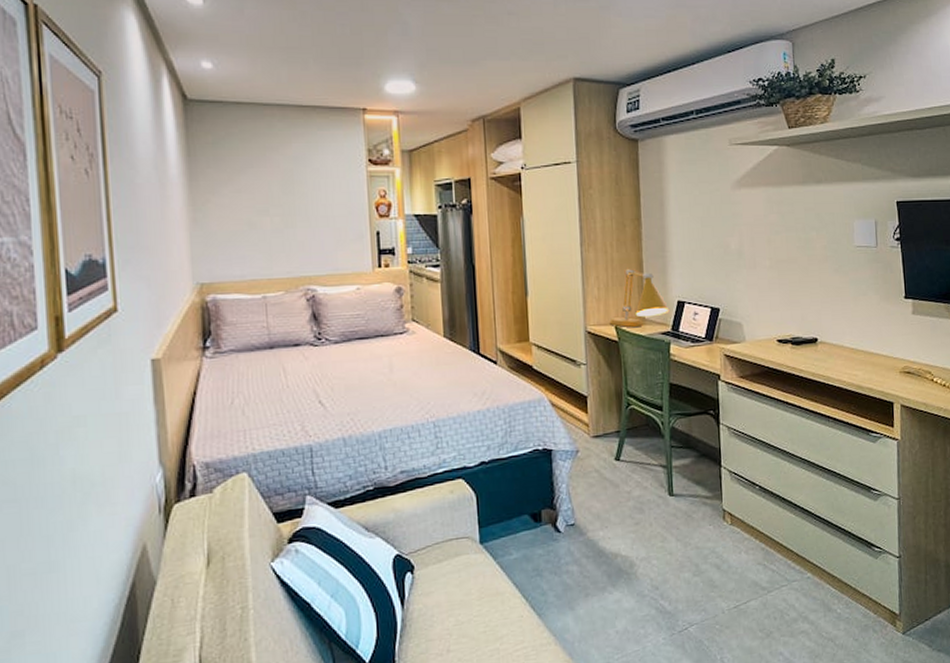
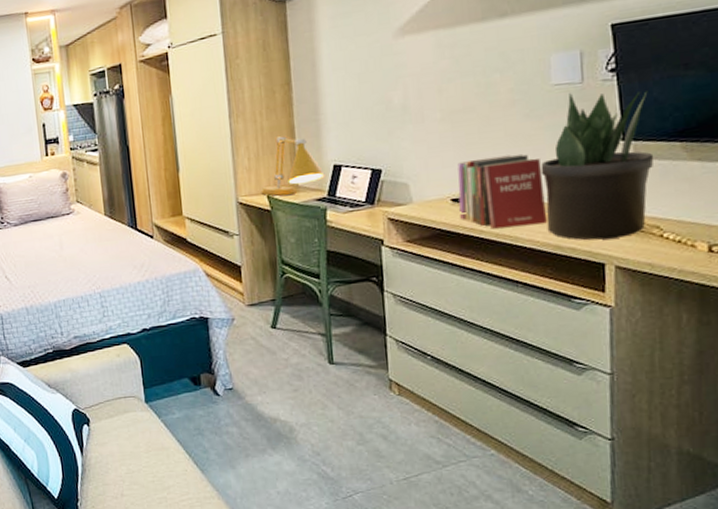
books: none [782,303,851,369] -> present [457,153,547,229]
planter: none [846,255,926,382] -> present [540,91,653,240]

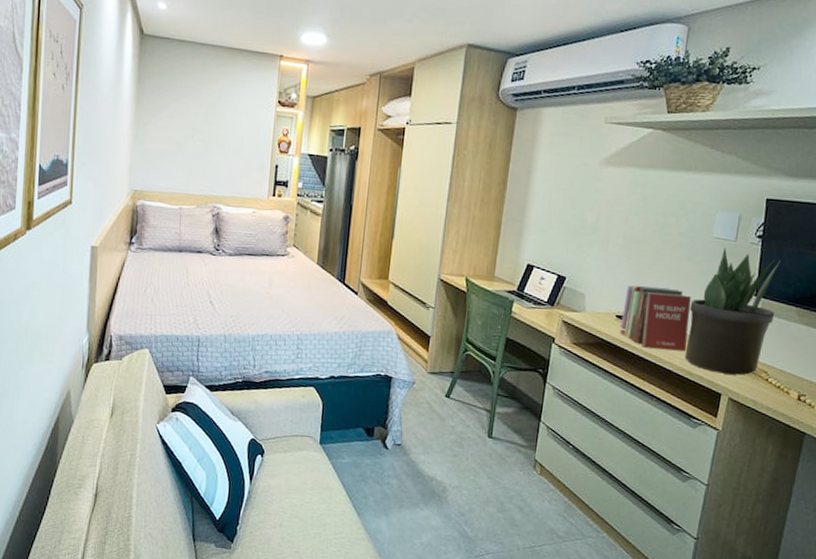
table lamp: present [261,136,324,196] -> none [461,228,517,283]

